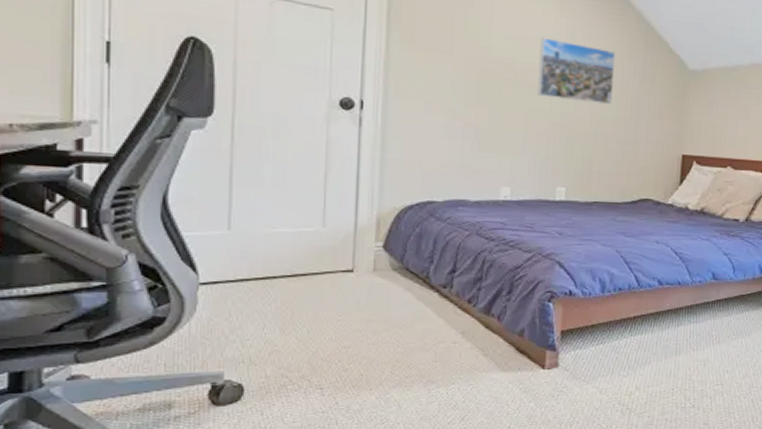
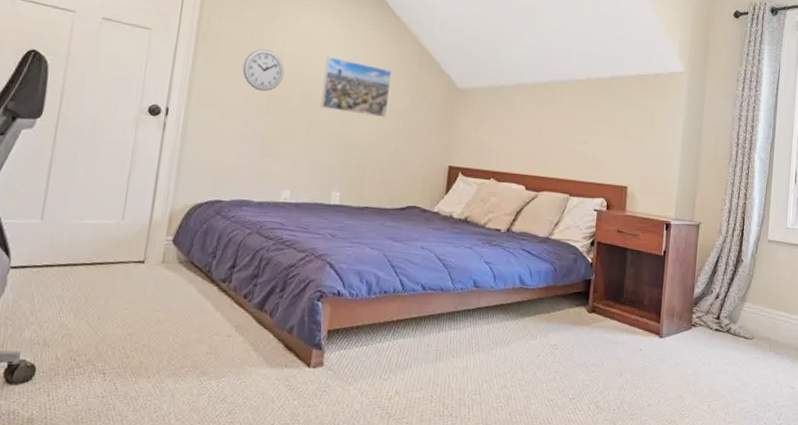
wall clock: none [445,30,494,79] -> present [242,49,285,92]

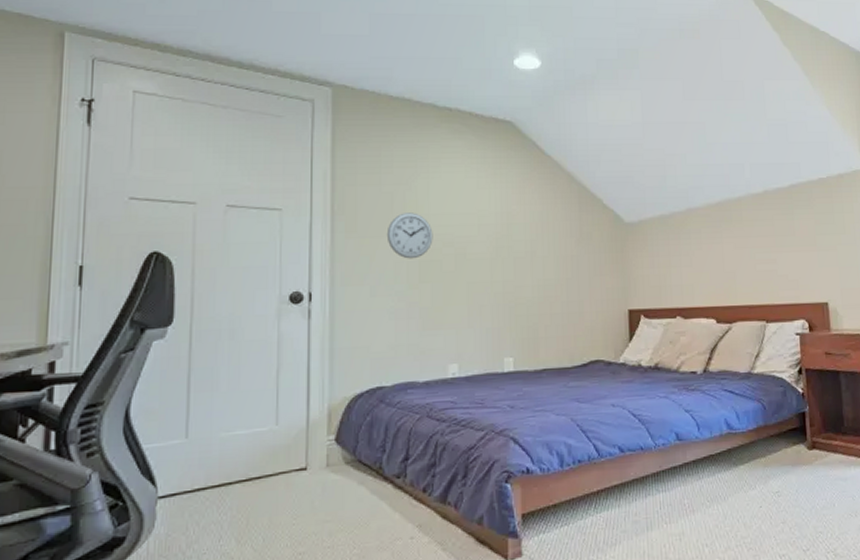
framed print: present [321,56,392,117] -> none [477,209,552,269]

